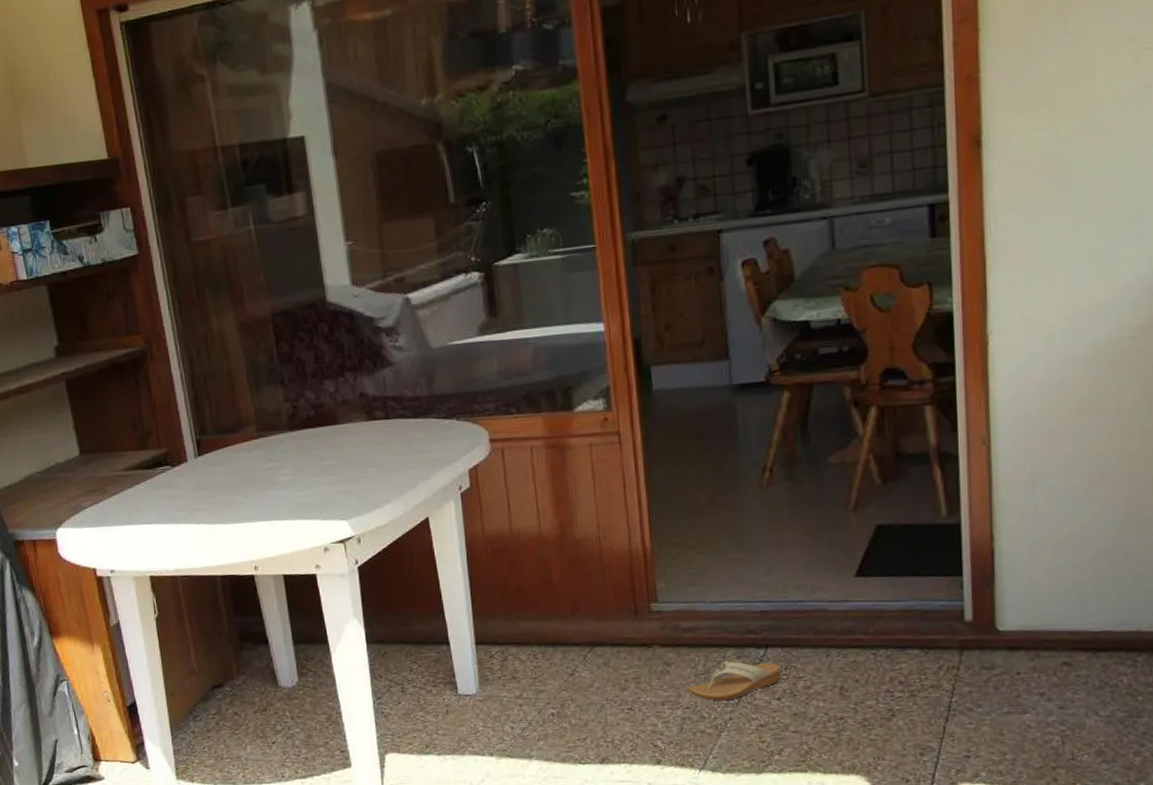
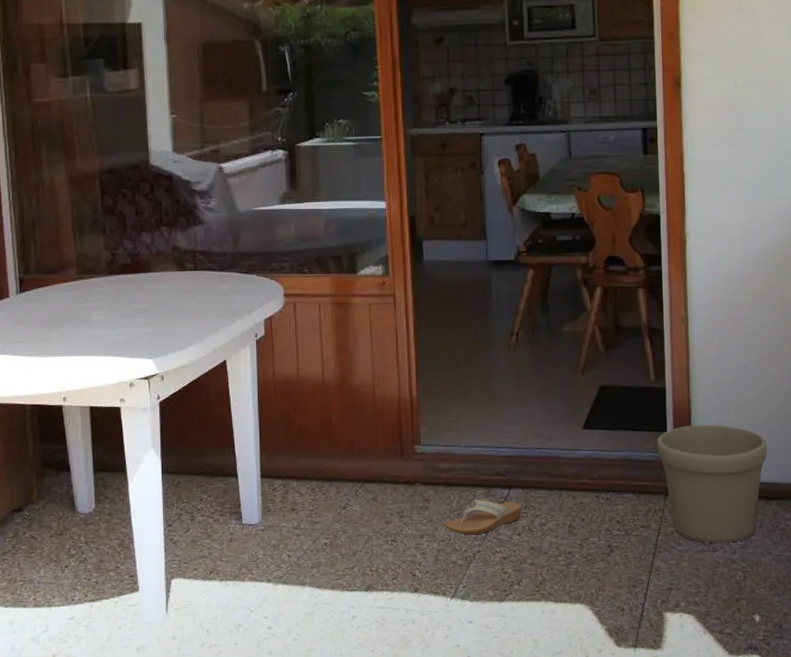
flower pot: none [949,565,1095,705] -> present [656,425,767,544]

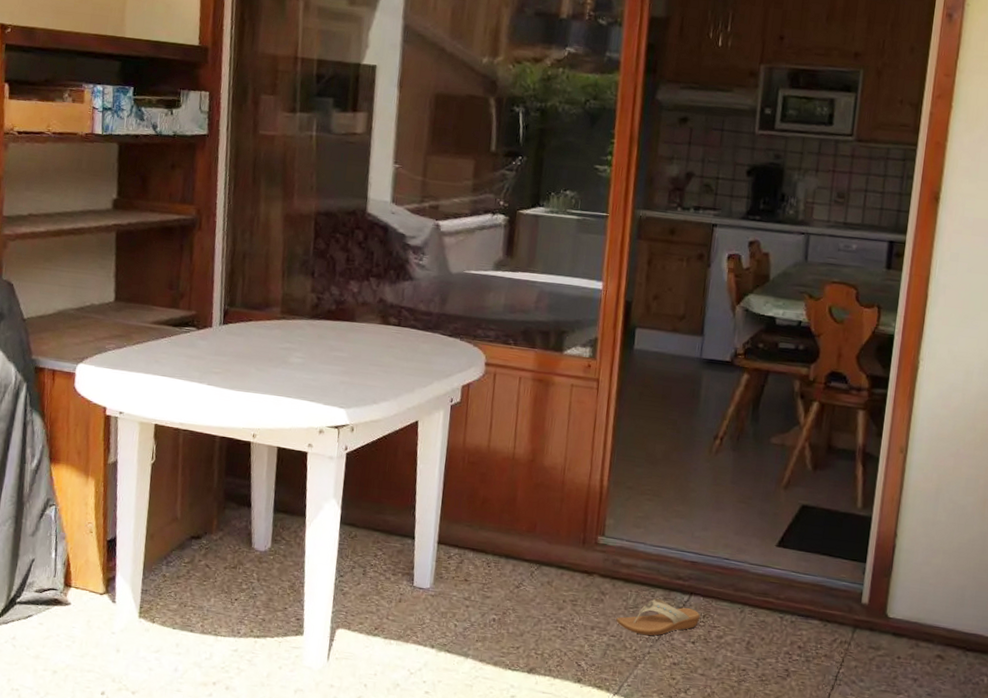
flower pot: present [656,425,767,544] -> none [852,560,973,689]

